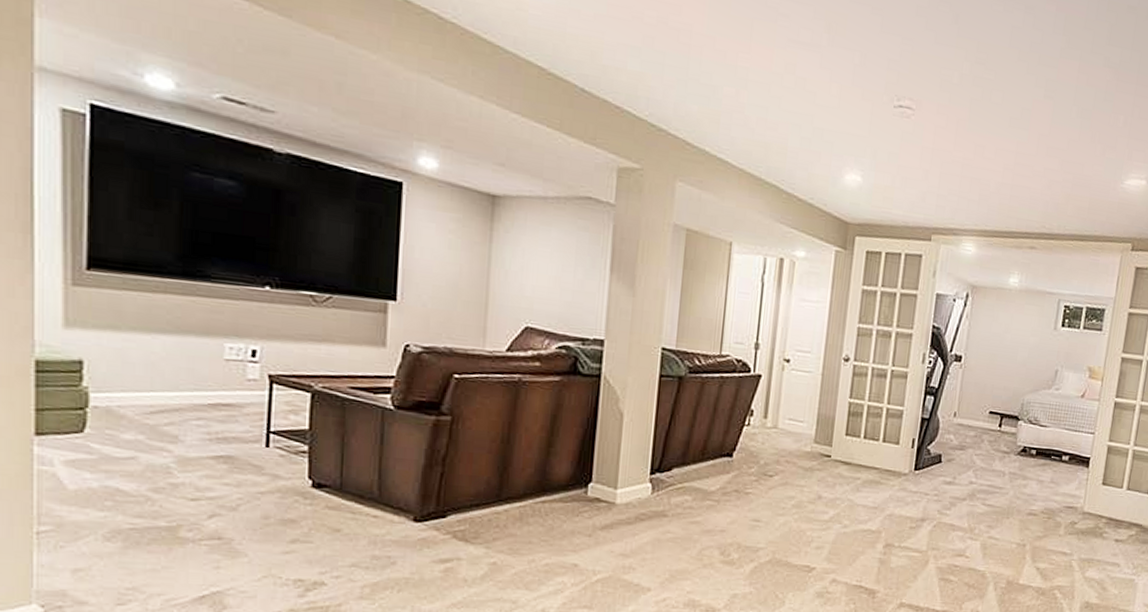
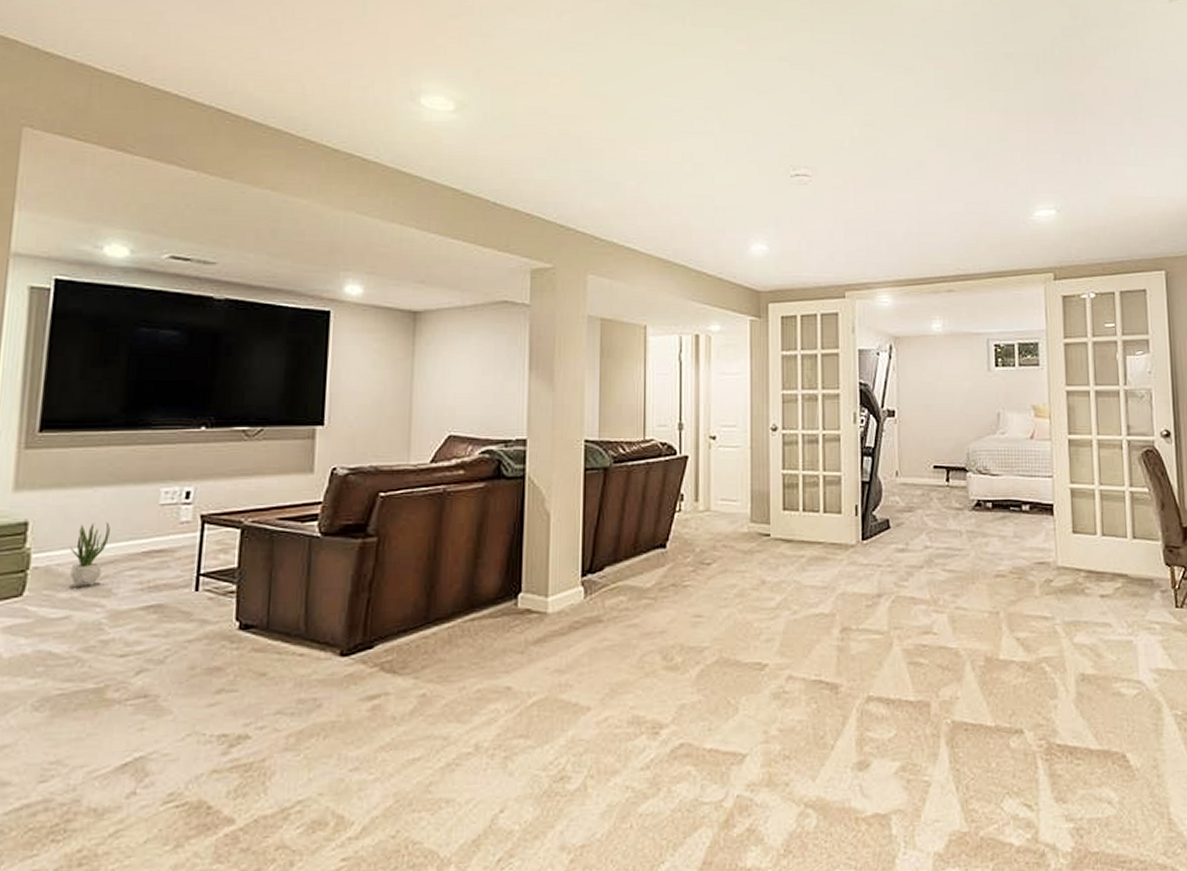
potted plant: none [130,369,172,431] -> present [69,522,110,586]

